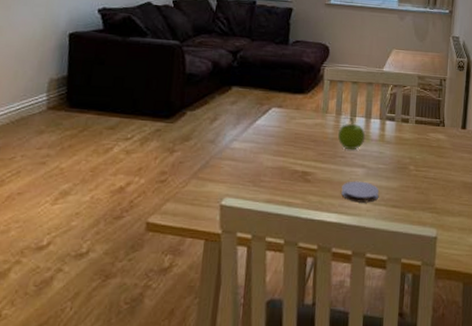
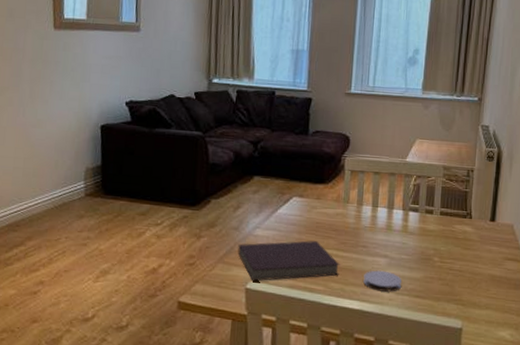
notebook: none [213,152,318,197] -> present [238,241,340,282]
fruit: present [337,116,366,150] -> none [359,207,388,240]

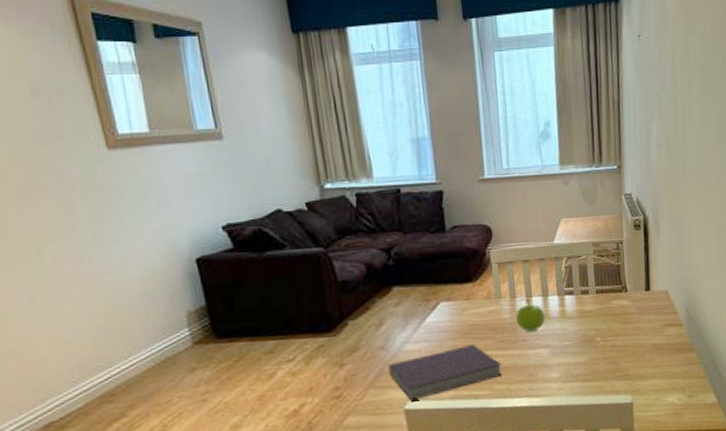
fruit: none [359,207,388,240] -> present [515,298,546,332]
coaster: present [363,270,401,292] -> none [528,361,568,384]

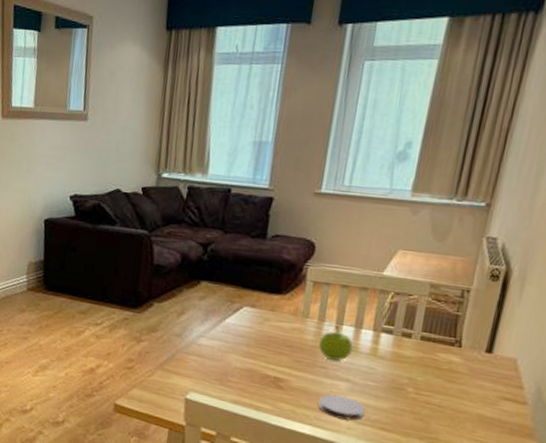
notebook: present [388,344,503,401] -> none [179,352,293,396]
coaster: none [528,361,568,384] -> present [318,394,365,421]

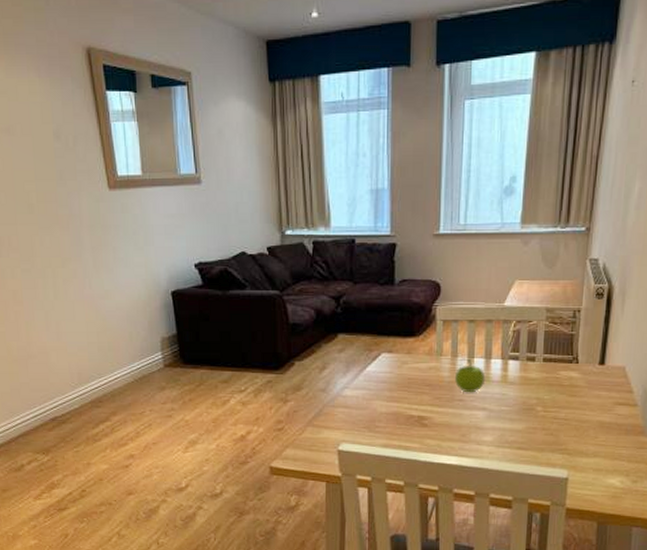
coaster: present [318,394,365,421] -> none [461,424,502,445]

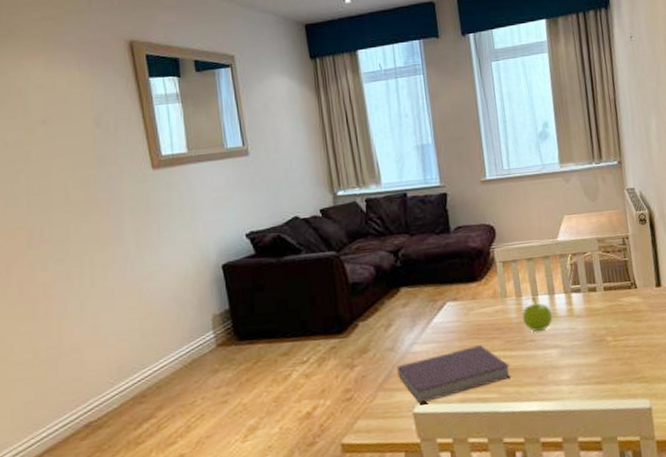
notebook: none [327,398,436,443] -> present [397,345,512,404]

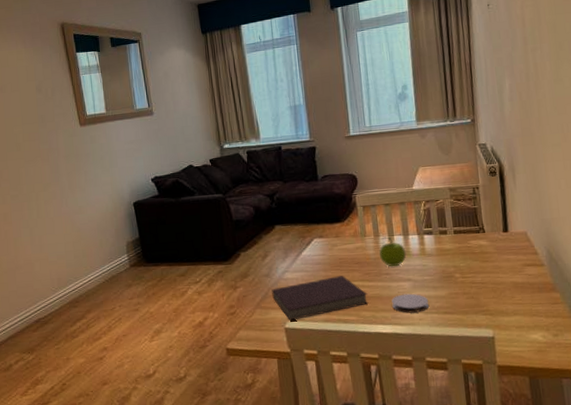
coaster: none [537,362,579,386] -> present [392,293,429,313]

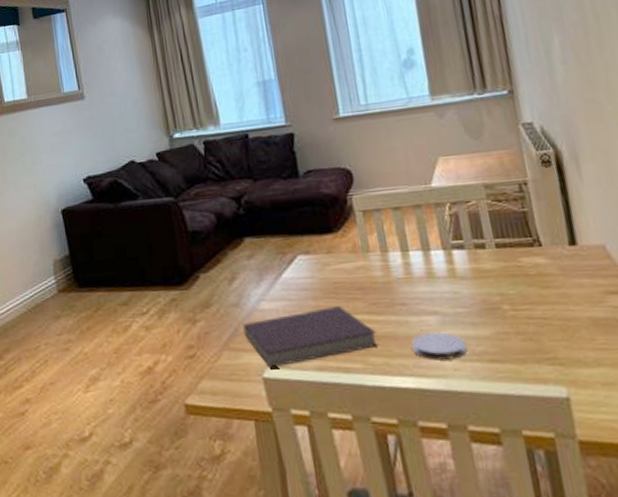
fruit: present [378,236,407,267] -> none [387,252,429,295]

